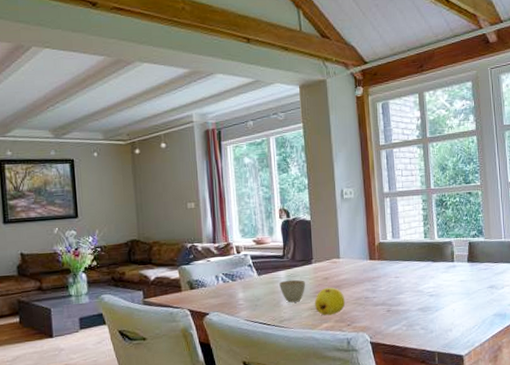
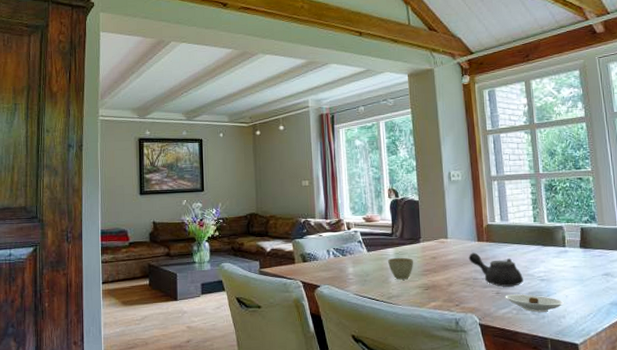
fruit: present [315,287,346,316] -> none [423,266,454,295]
teapot: none [360,271,413,305] -> present [468,252,523,287]
saucer: none [395,310,451,328] -> present [505,294,564,312]

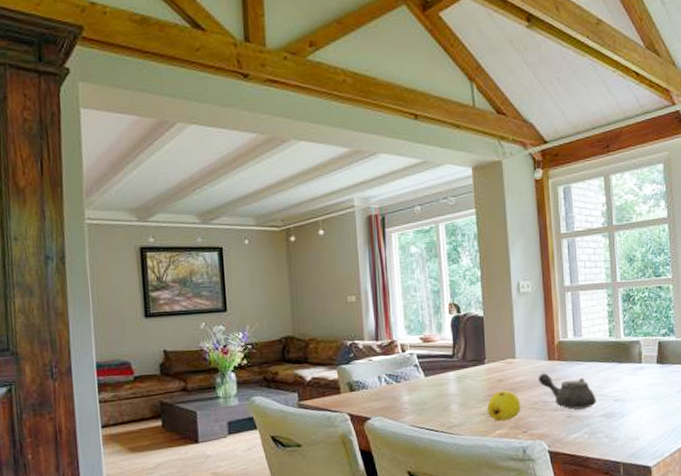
cup: present [388,257,414,280] -> none [448,381,478,407]
fruit: none [423,266,454,295] -> present [487,390,521,422]
saucer: present [505,294,564,312] -> none [576,416,638,435]

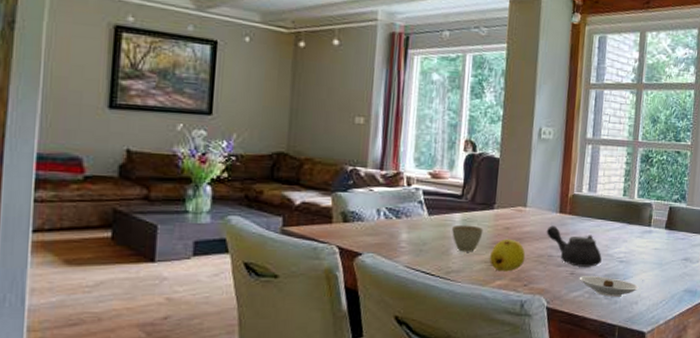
cup: none [448,381,478,407] -> present [452,224,484,252]
saucer: none [576,416,638,435] -> present [579,276,639,297]

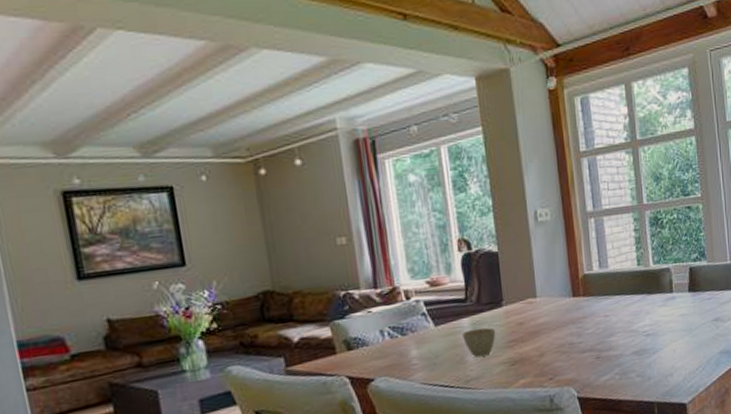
fruit: present [490,238,526,272] -> none [508,334,546,370]
teapot: present [546,225,602,267] -> none [562,311,627,350]
saucer: present [579,276,639,297] -> none [606,354,671,375]

